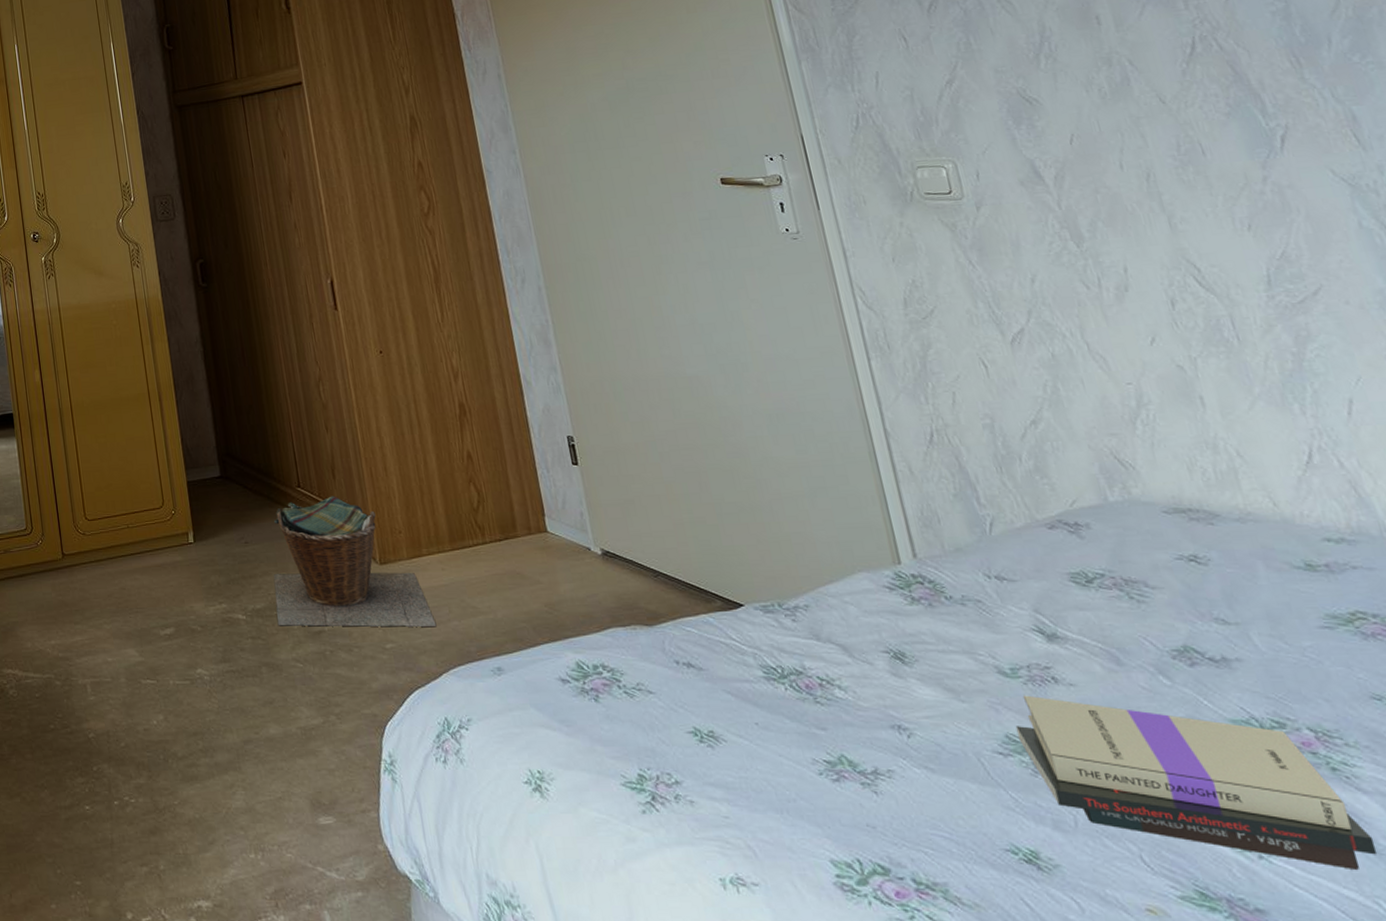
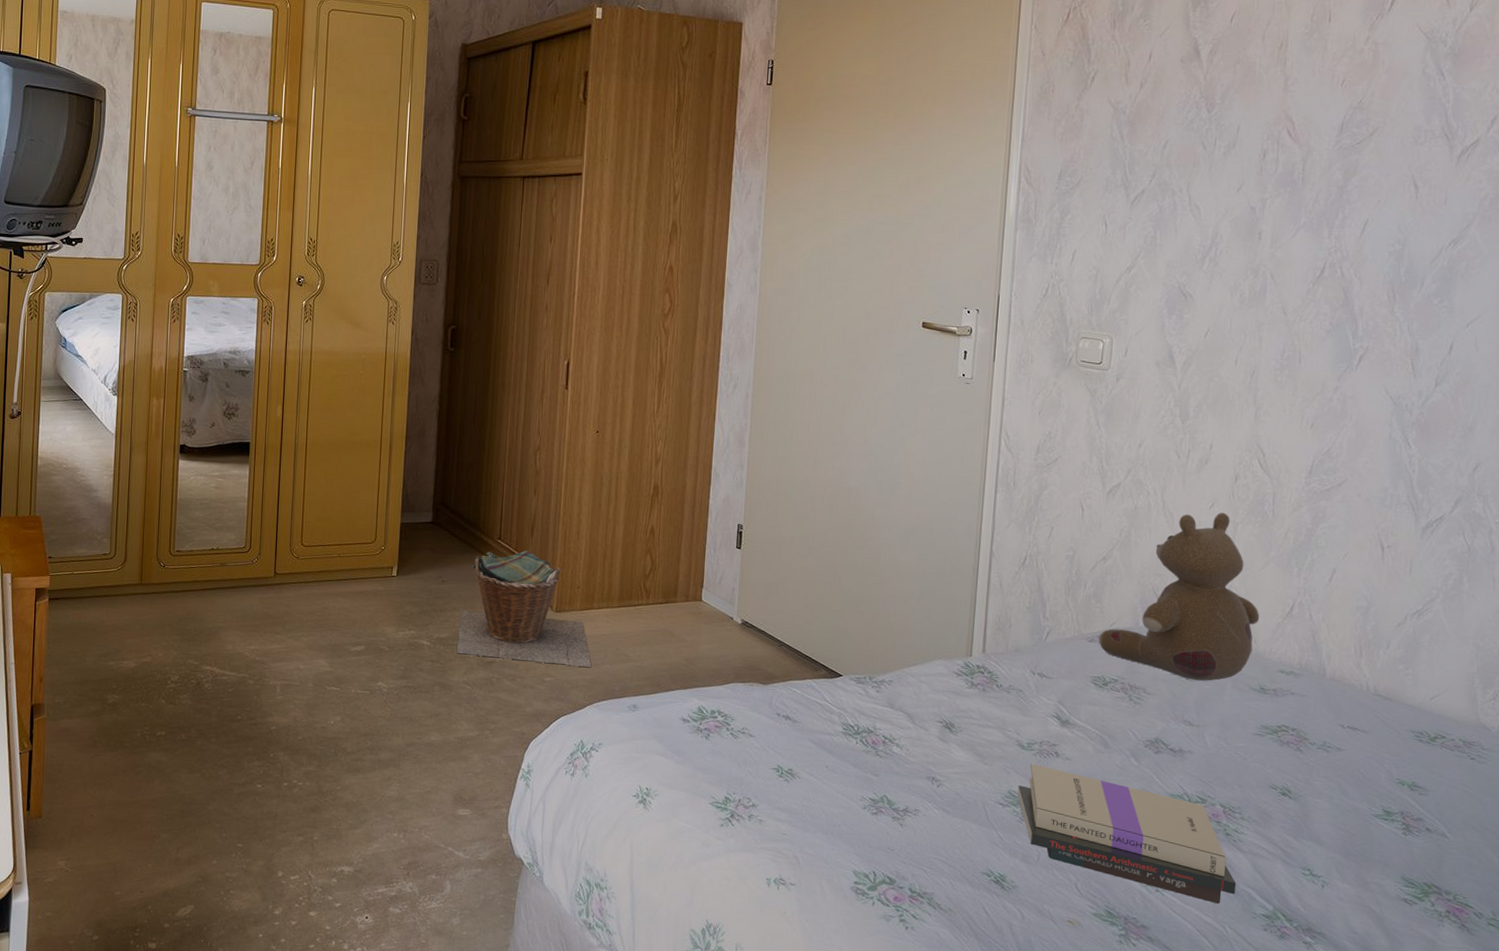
stuffed bear: none [1059,346,1277,564] -> present [1098,512,1260,681]

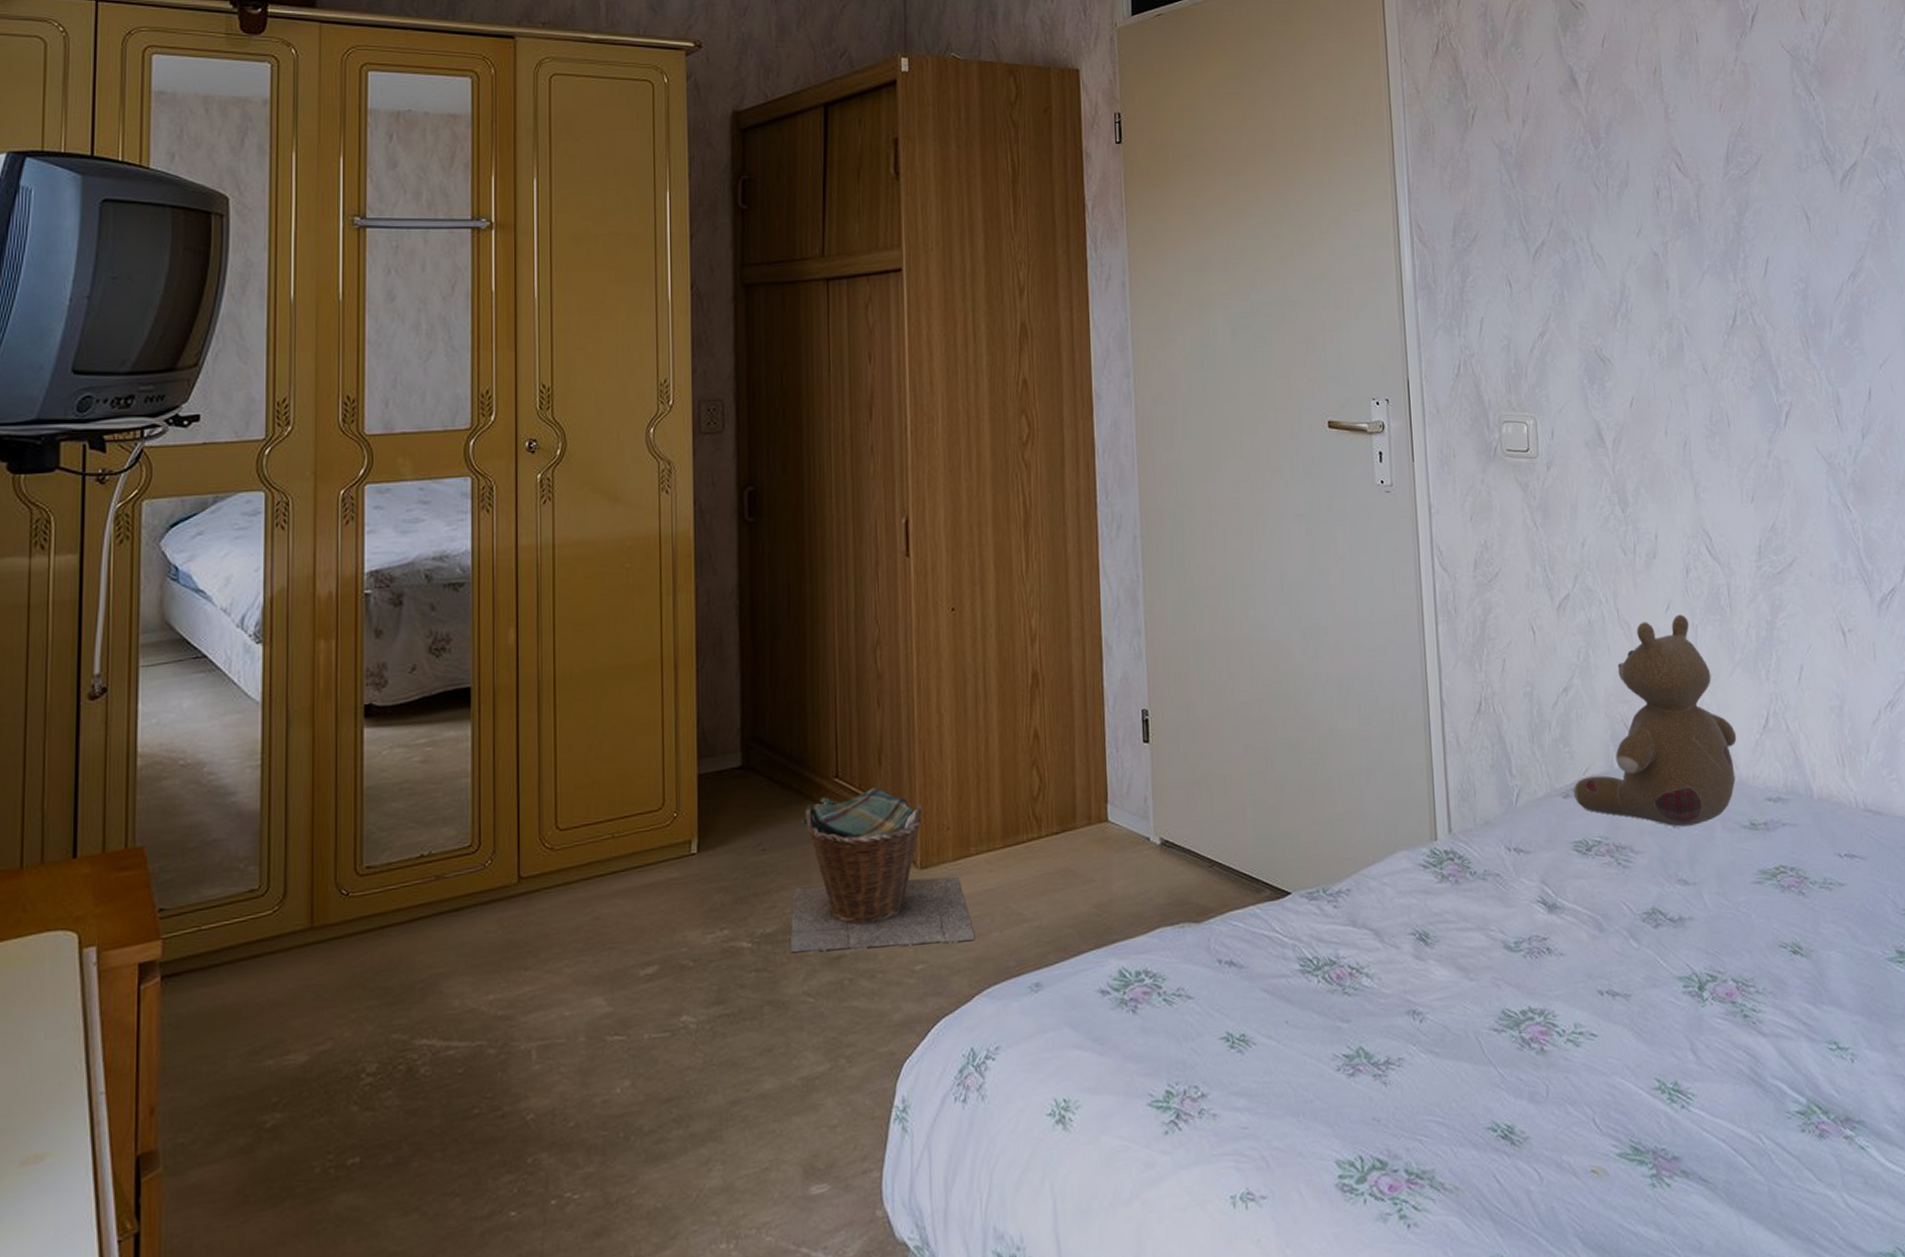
books: present [1017,763,1237,904] -> none [1511,968,1766,1110]

